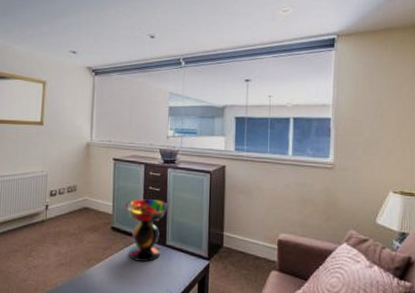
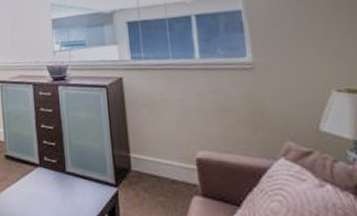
decorative bowl: present [124,199,170,263] -> none [16,122,66,193]

